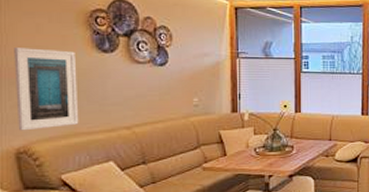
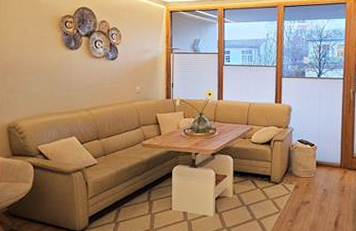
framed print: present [14,48,79,131] -> none [8,46,52,111]

